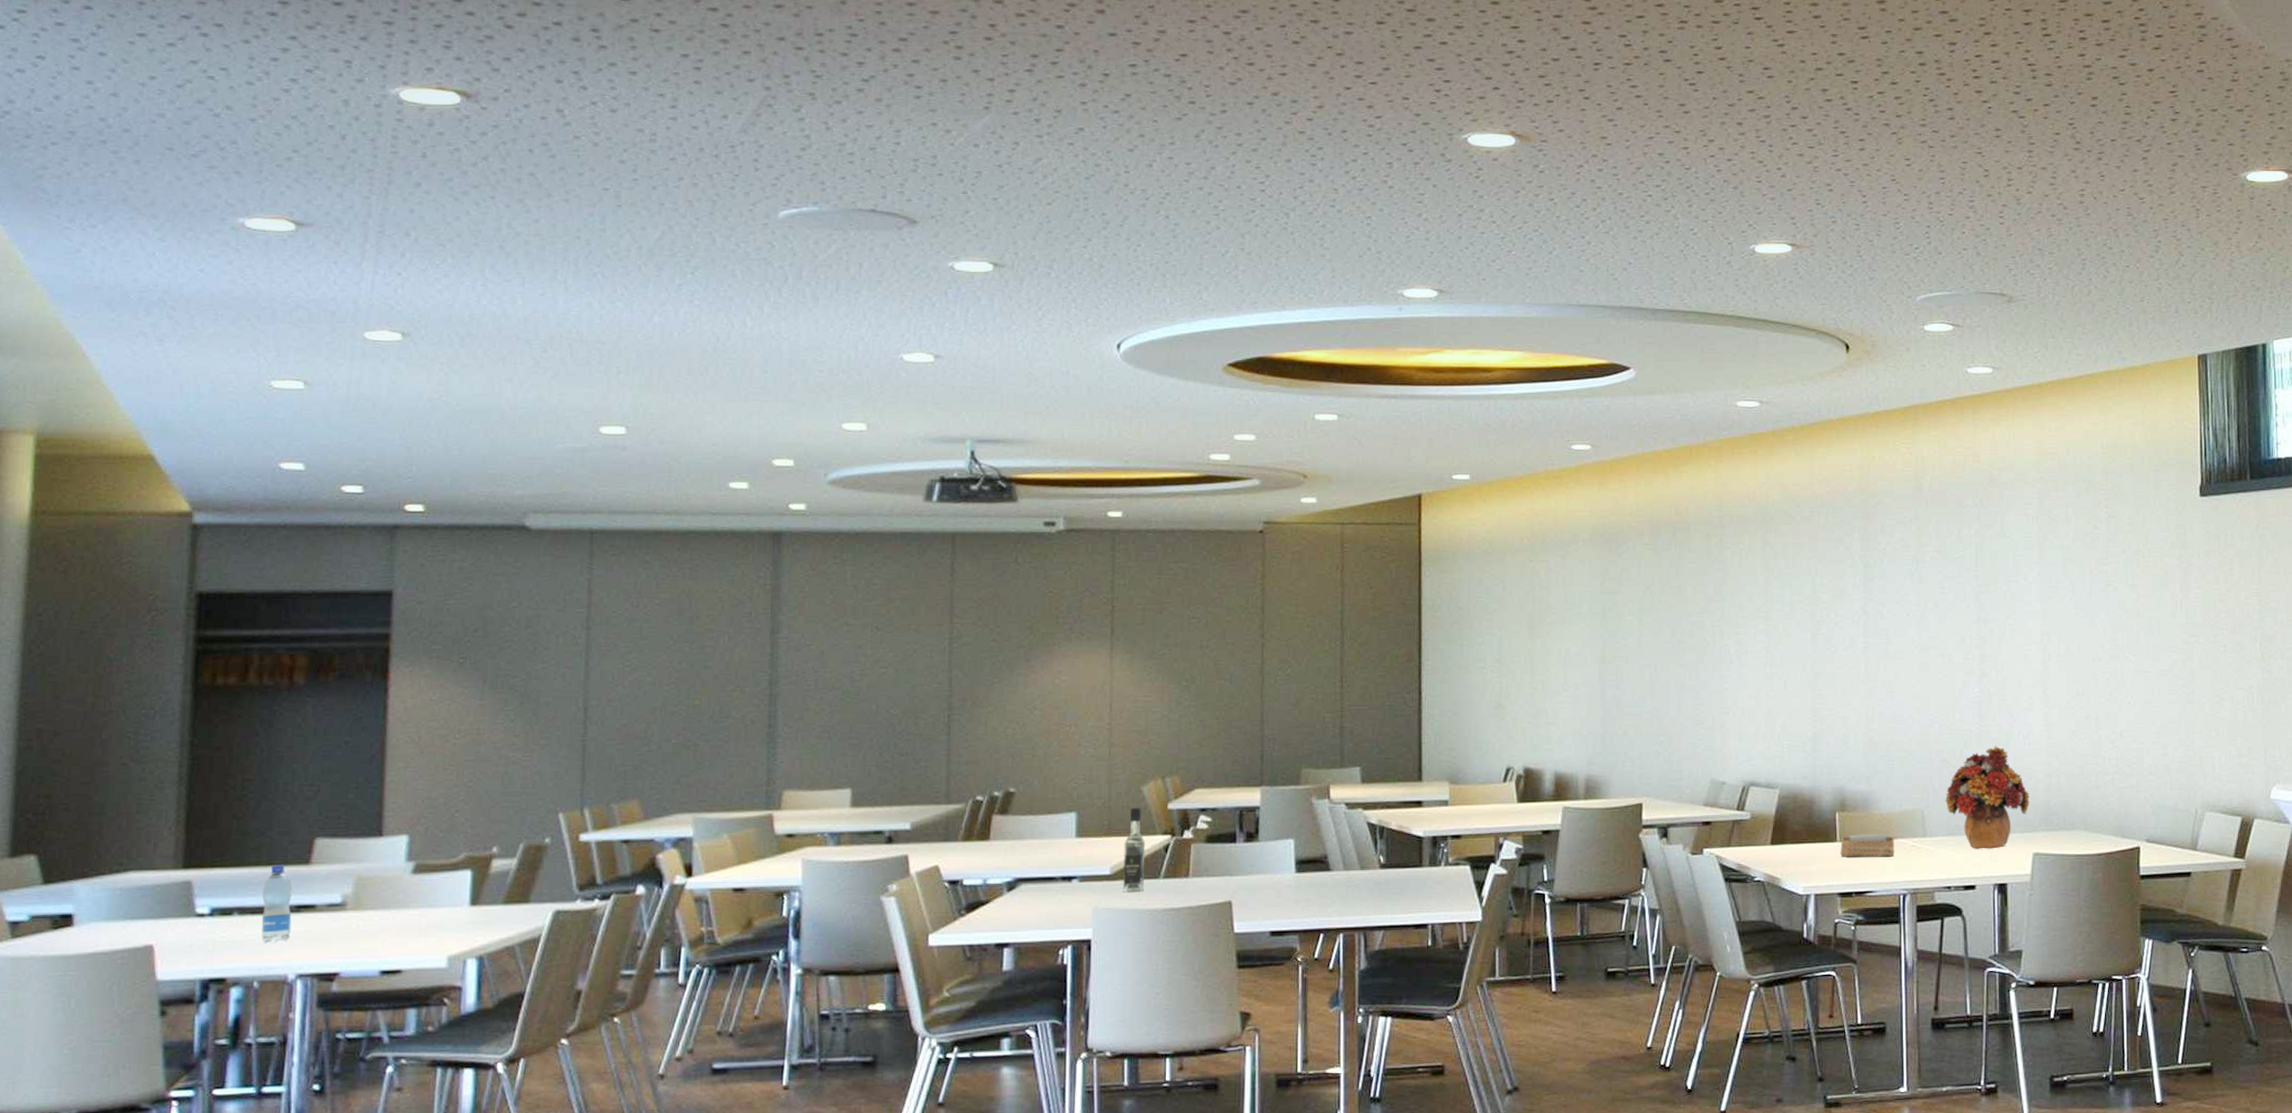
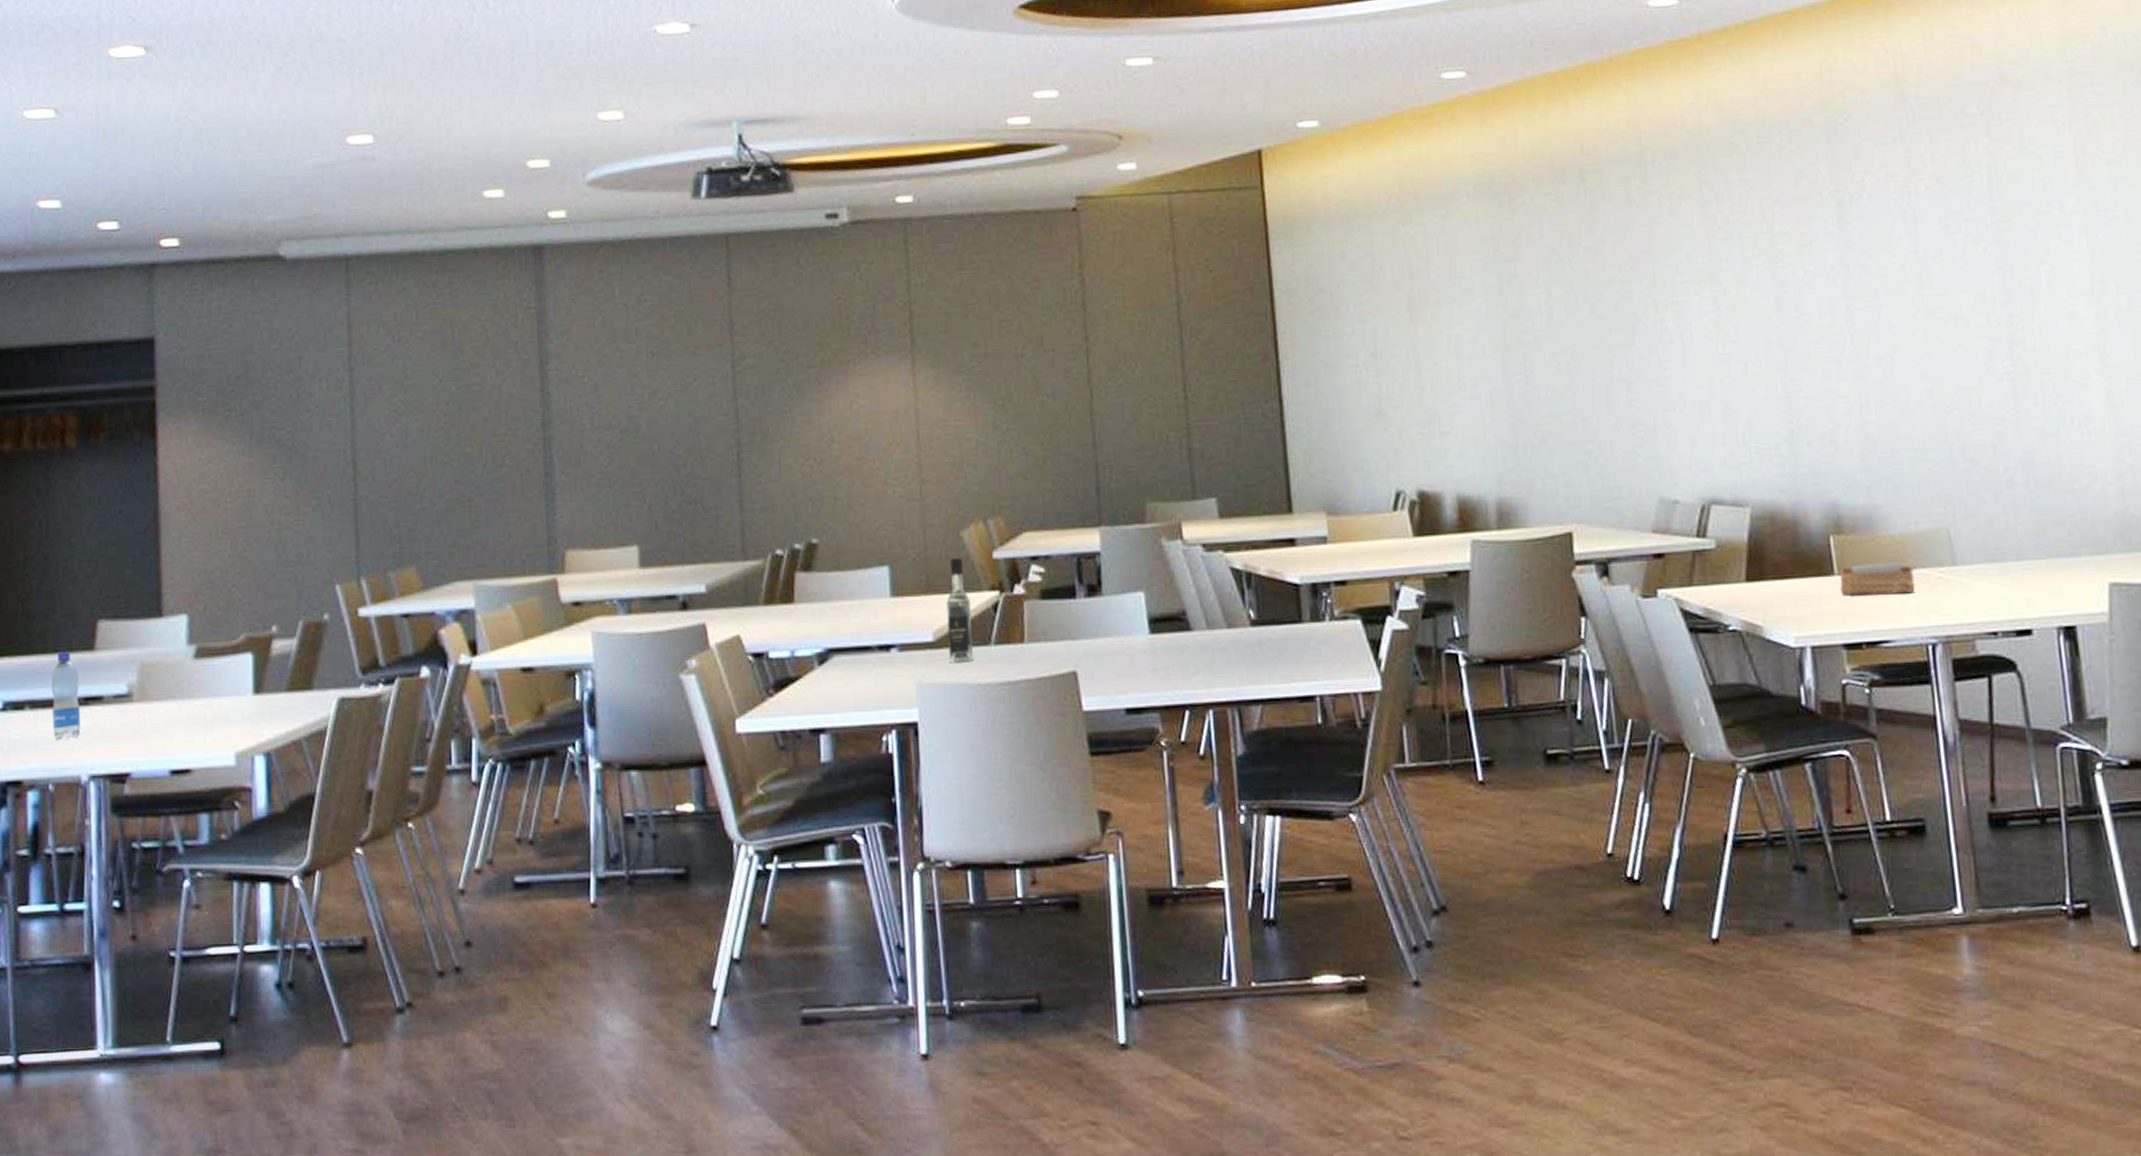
flower arrangement: present [1945,745,2030,849] -> none [1977,437,2098,580]

